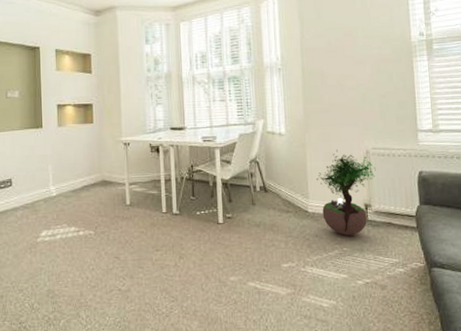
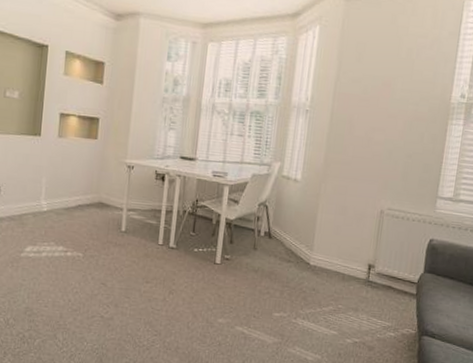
potted tree: present [317,149,376,236] -> none [323,204,387,294]

